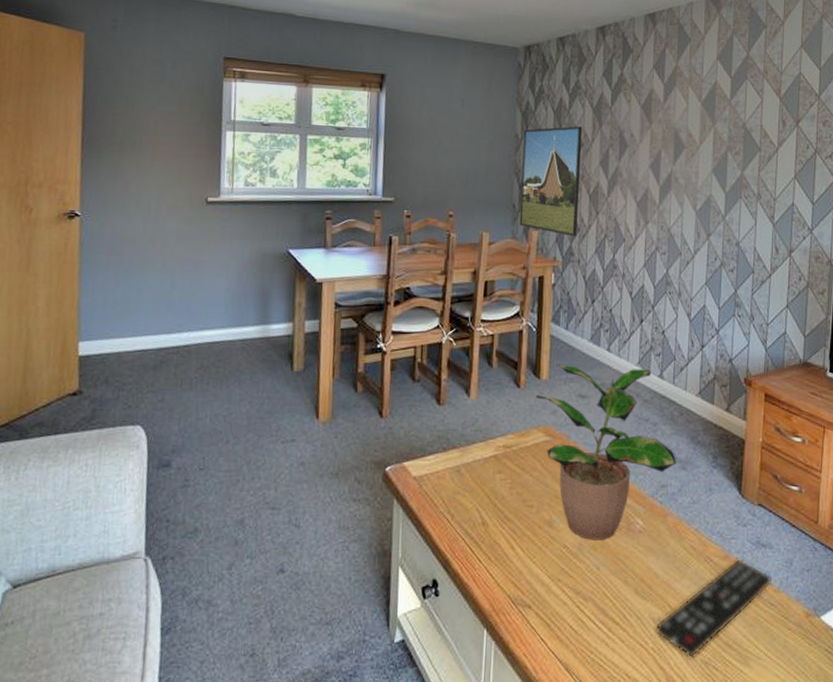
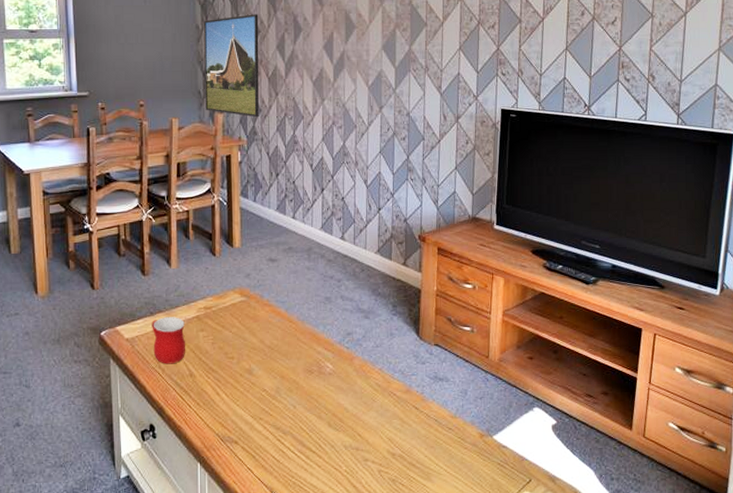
mug: none [443,454,481,510] -> present [152,317,186,364]
potted plant: present [535,365,676,540] -> none [230,233,360,384]
remote control: present [655,559,773,658] -> none [347,392,450,477]

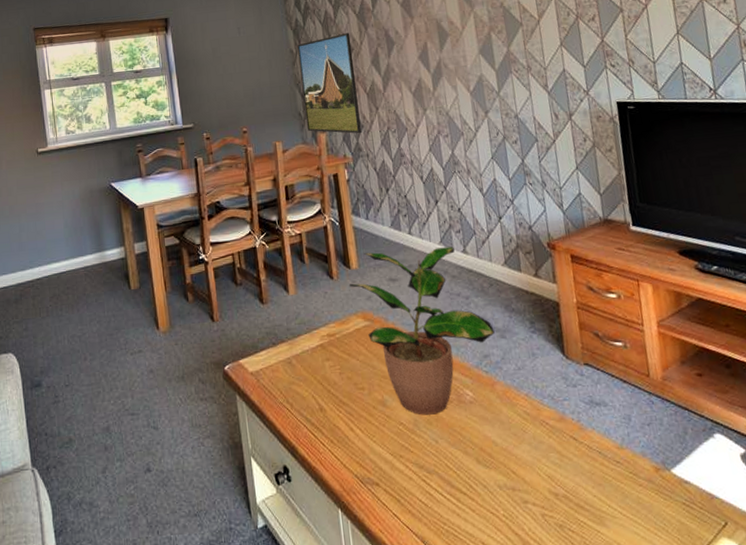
mug: present [152,317,186,364] -> none [275,346,313,399]
potted plant: none [230,233,360,384] -> present [349,246,495,415]

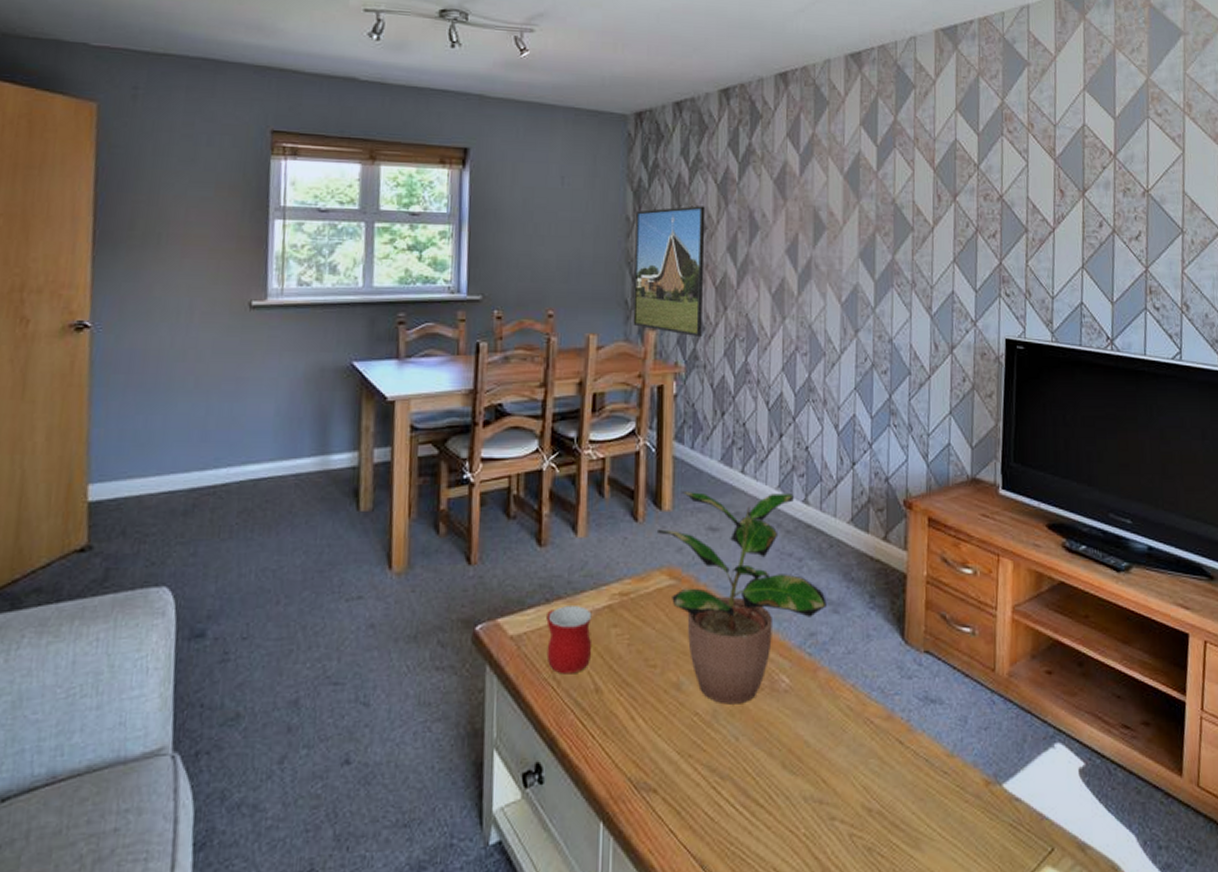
mug: none [275,346,313,399] -> present [546,606,592,674]

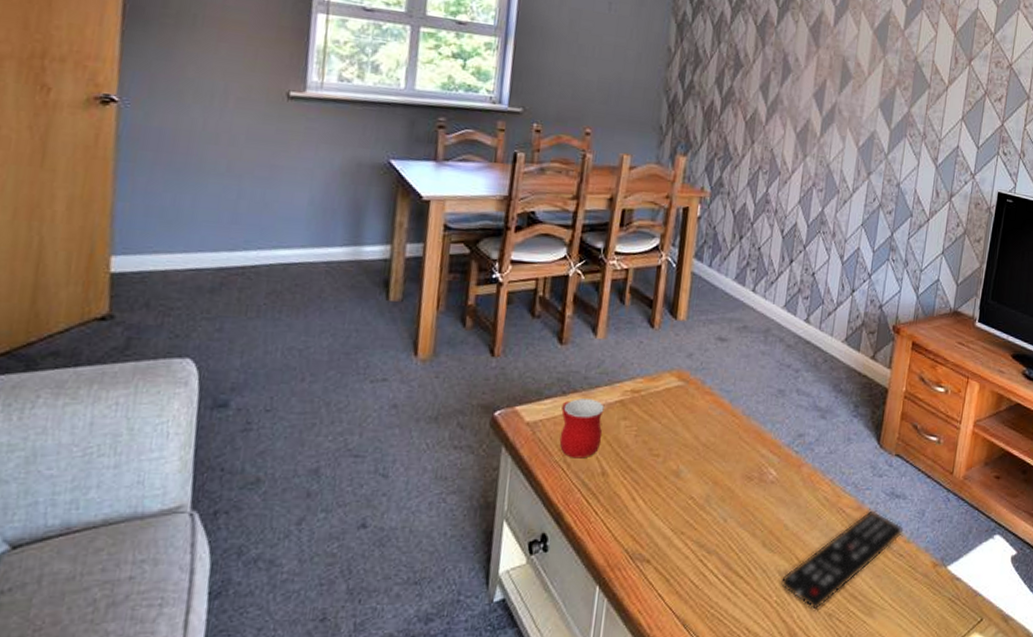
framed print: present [633,206,706,338] -> none [665,42,744,167]
potted plant: present [656,492,827,705] -> none [670,304,816,491]
remote control: none [807,719,945,843] -> present [780,510,904,610]

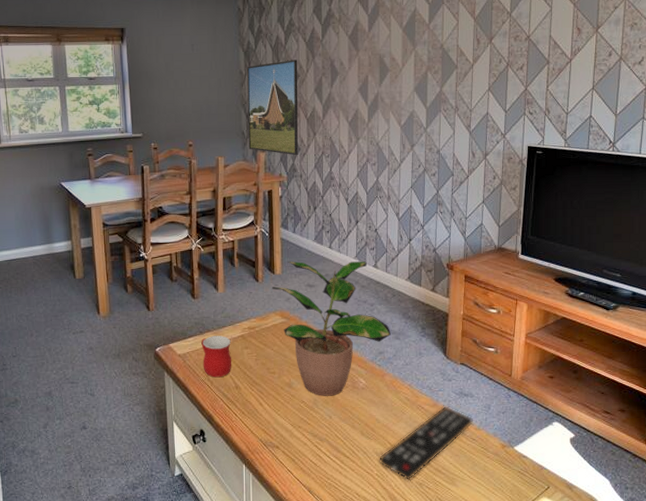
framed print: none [665,42,744,167] -> present [247,59,299,156]
potted plant: none [670,304,816,491] -> present [271,261,391,396]

